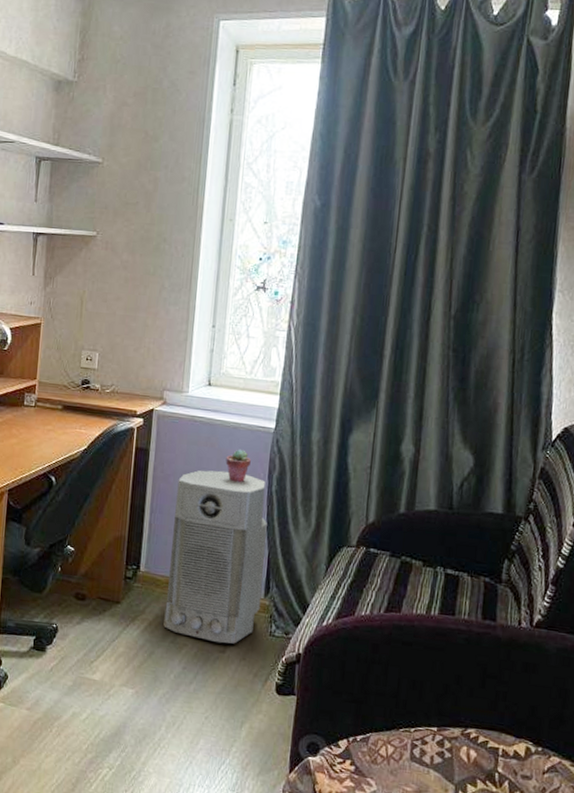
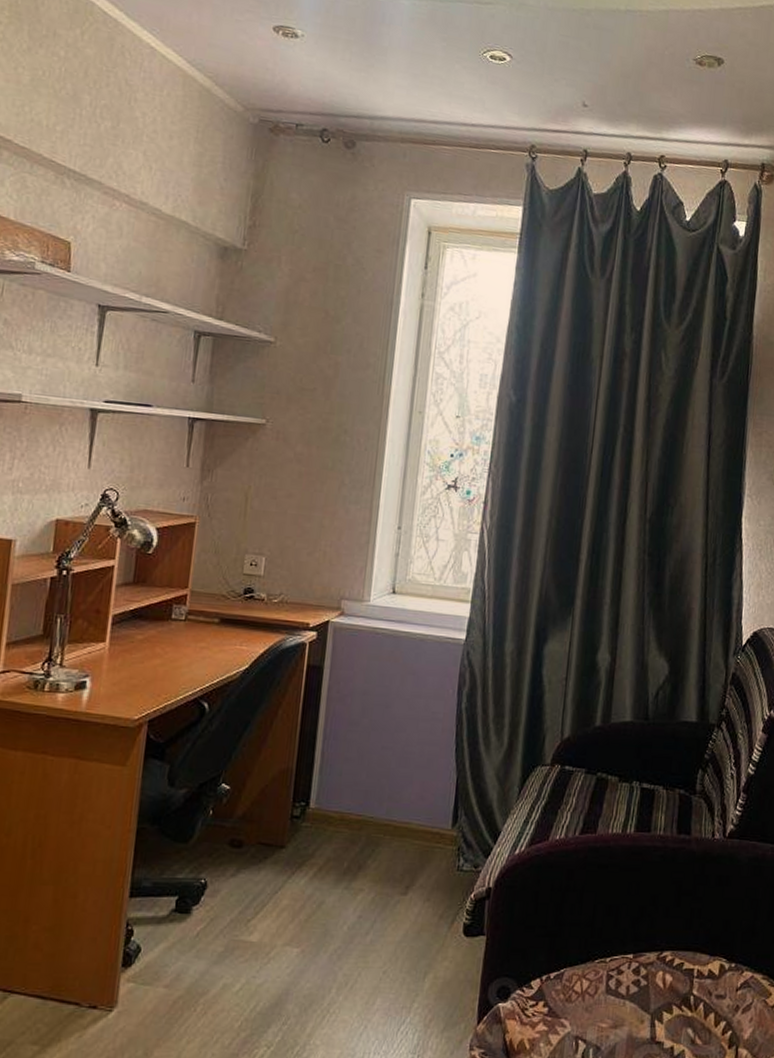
air purifier: present [163,470,267,644] -> none [336,688,456,885]
potted succulent: present [225,449,251,483] -> none [410,663,439,701]

